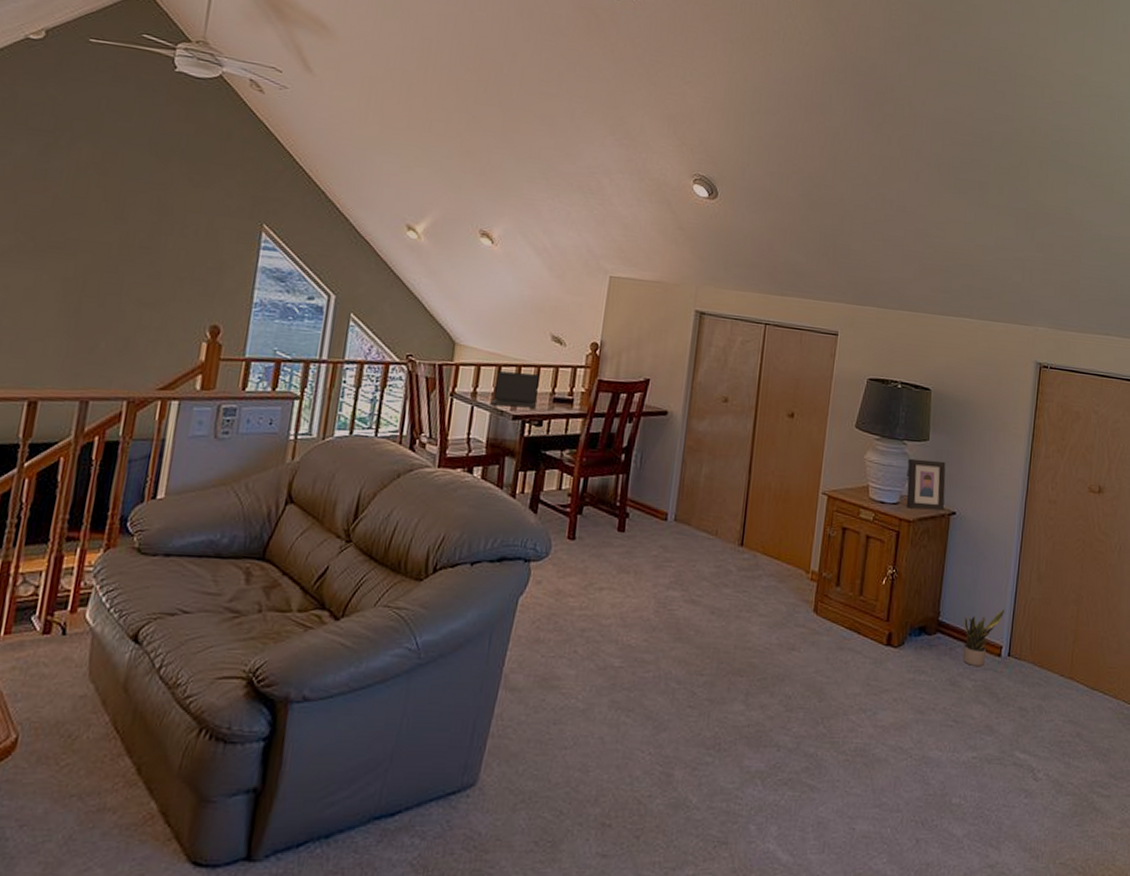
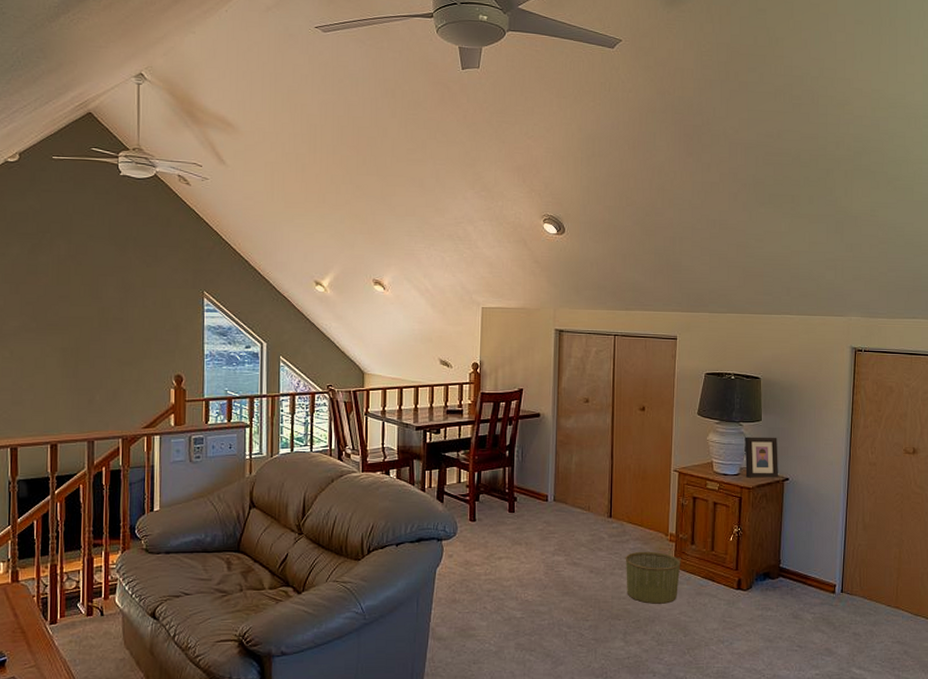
laptop: present [492,371,540,408] -> none [398,392,434,420]
basket: none [753,590,823,659] -> present [625,551,681,604]
potted plant: present [963,610,1005,667] -> none [802,555,836,603]

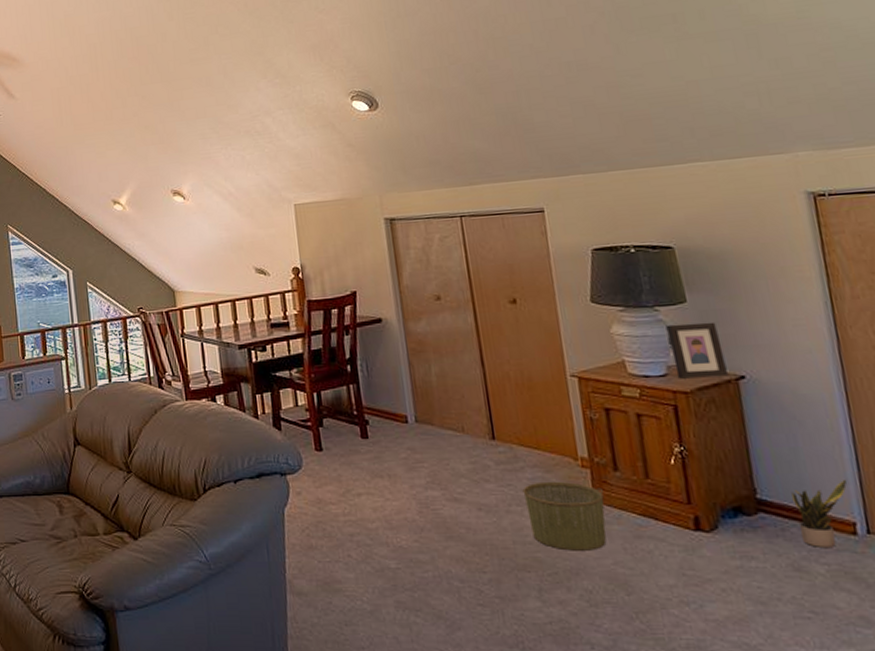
potted plant: none [802,555,836,603] -> present [791,480,848,549]

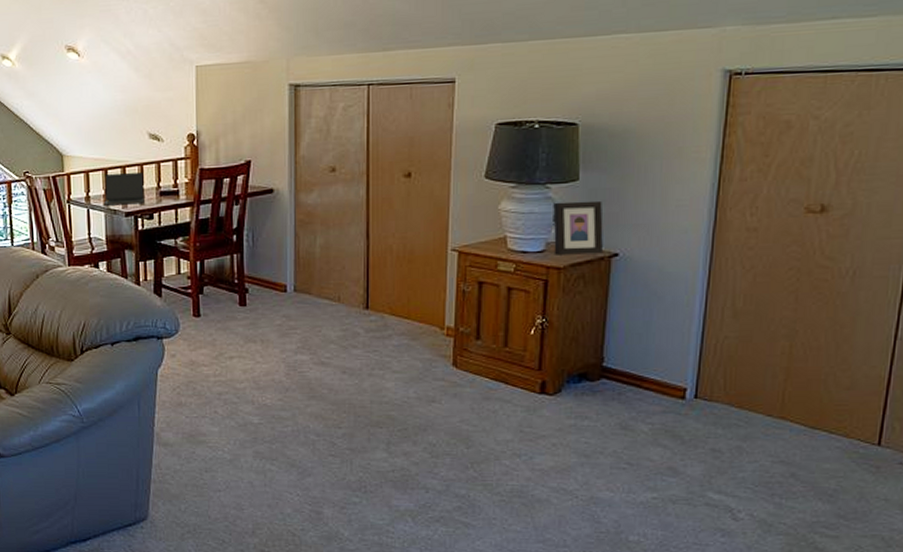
laptop: none [216,304,256,339] -> present [104,171,144,206]
basket: present [522,481,606,551] -> none [387,348,462,410]
potted plant: present [791,480,848,549] -> none [635,351,689,411]

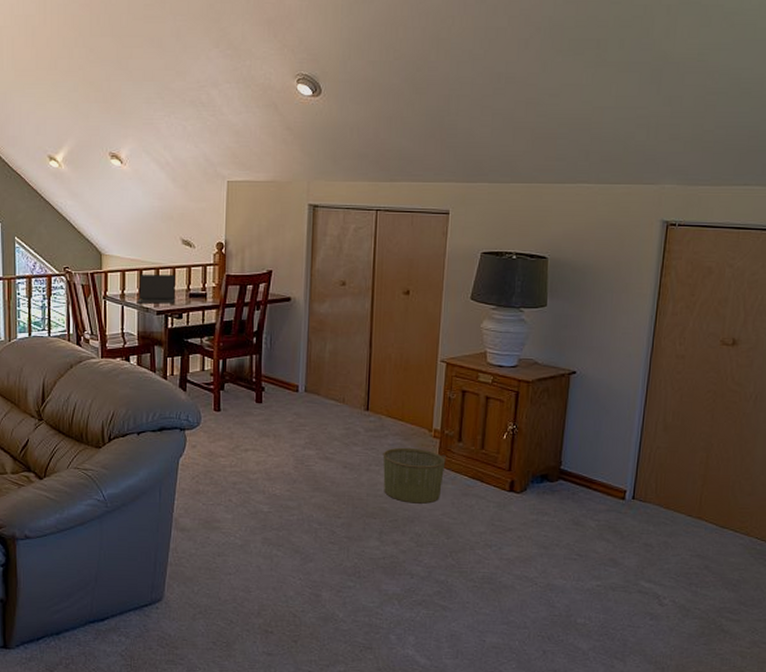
basket: none [387,348,462,410] -> present [383,447,446,504]
picture frame: present [553,200,603,255] -> none [525,324,565,371]

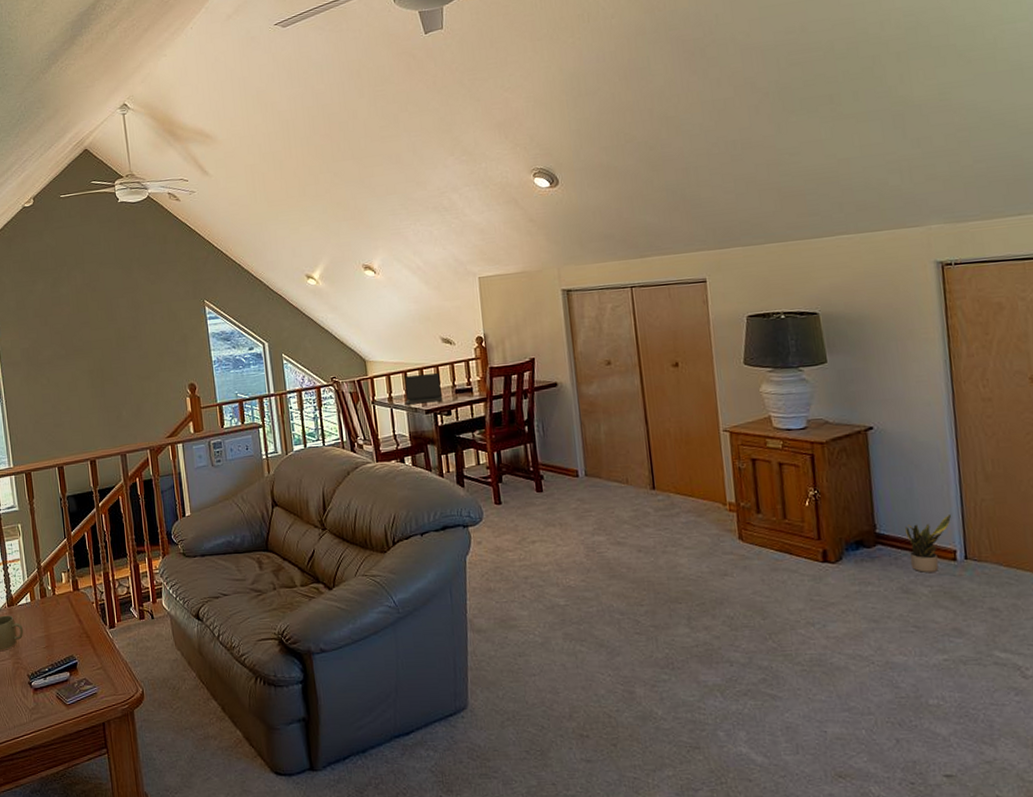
basket: present [383,447,446,504] -> none [677,524,748,584]
potted plant: none [586,458,629,509] -> present [905,515,952,573]

